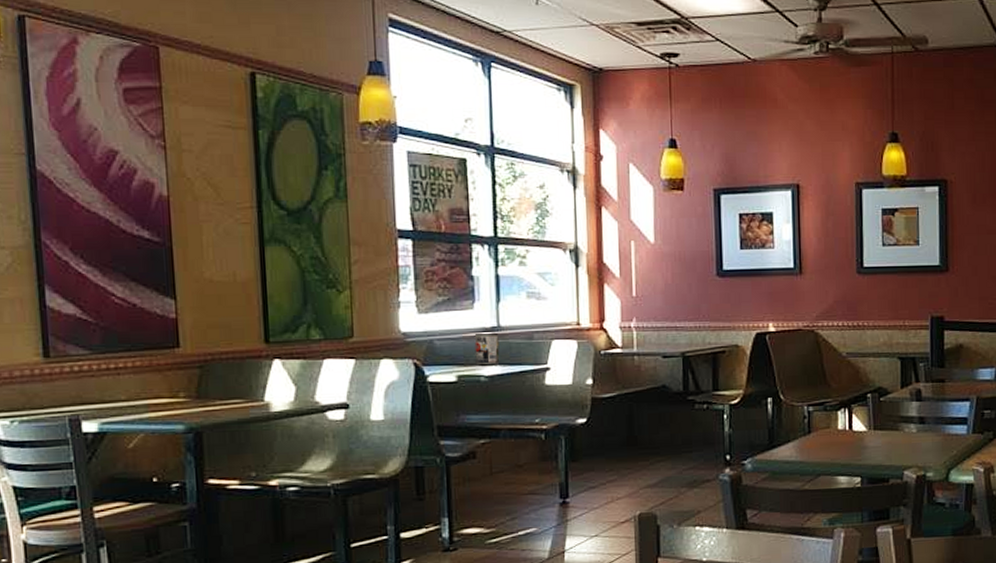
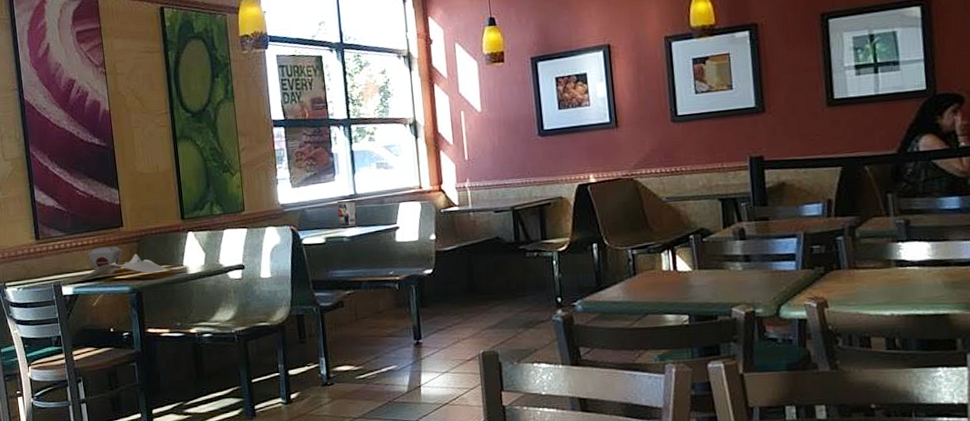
napkin: none [92,383,268,418] -> present [68,254,186,283]
takeout container: none [121,371,177,408] -> present [86,246,123,274]

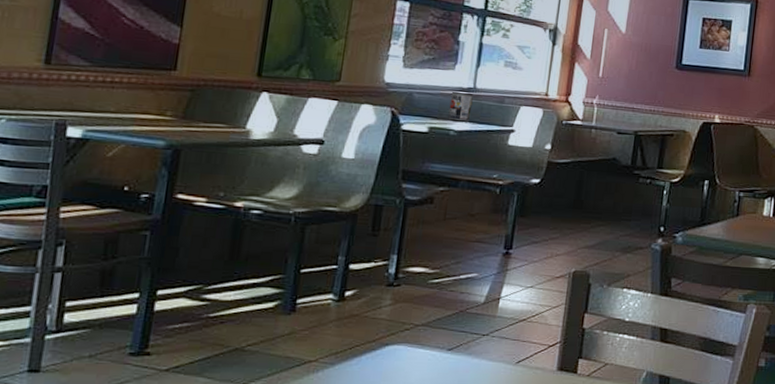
napkin: present [68,254,186,283] -> none [79,104,248,136]
takeout container: present [86,246,123,274] -> none [112,88,167,123]

